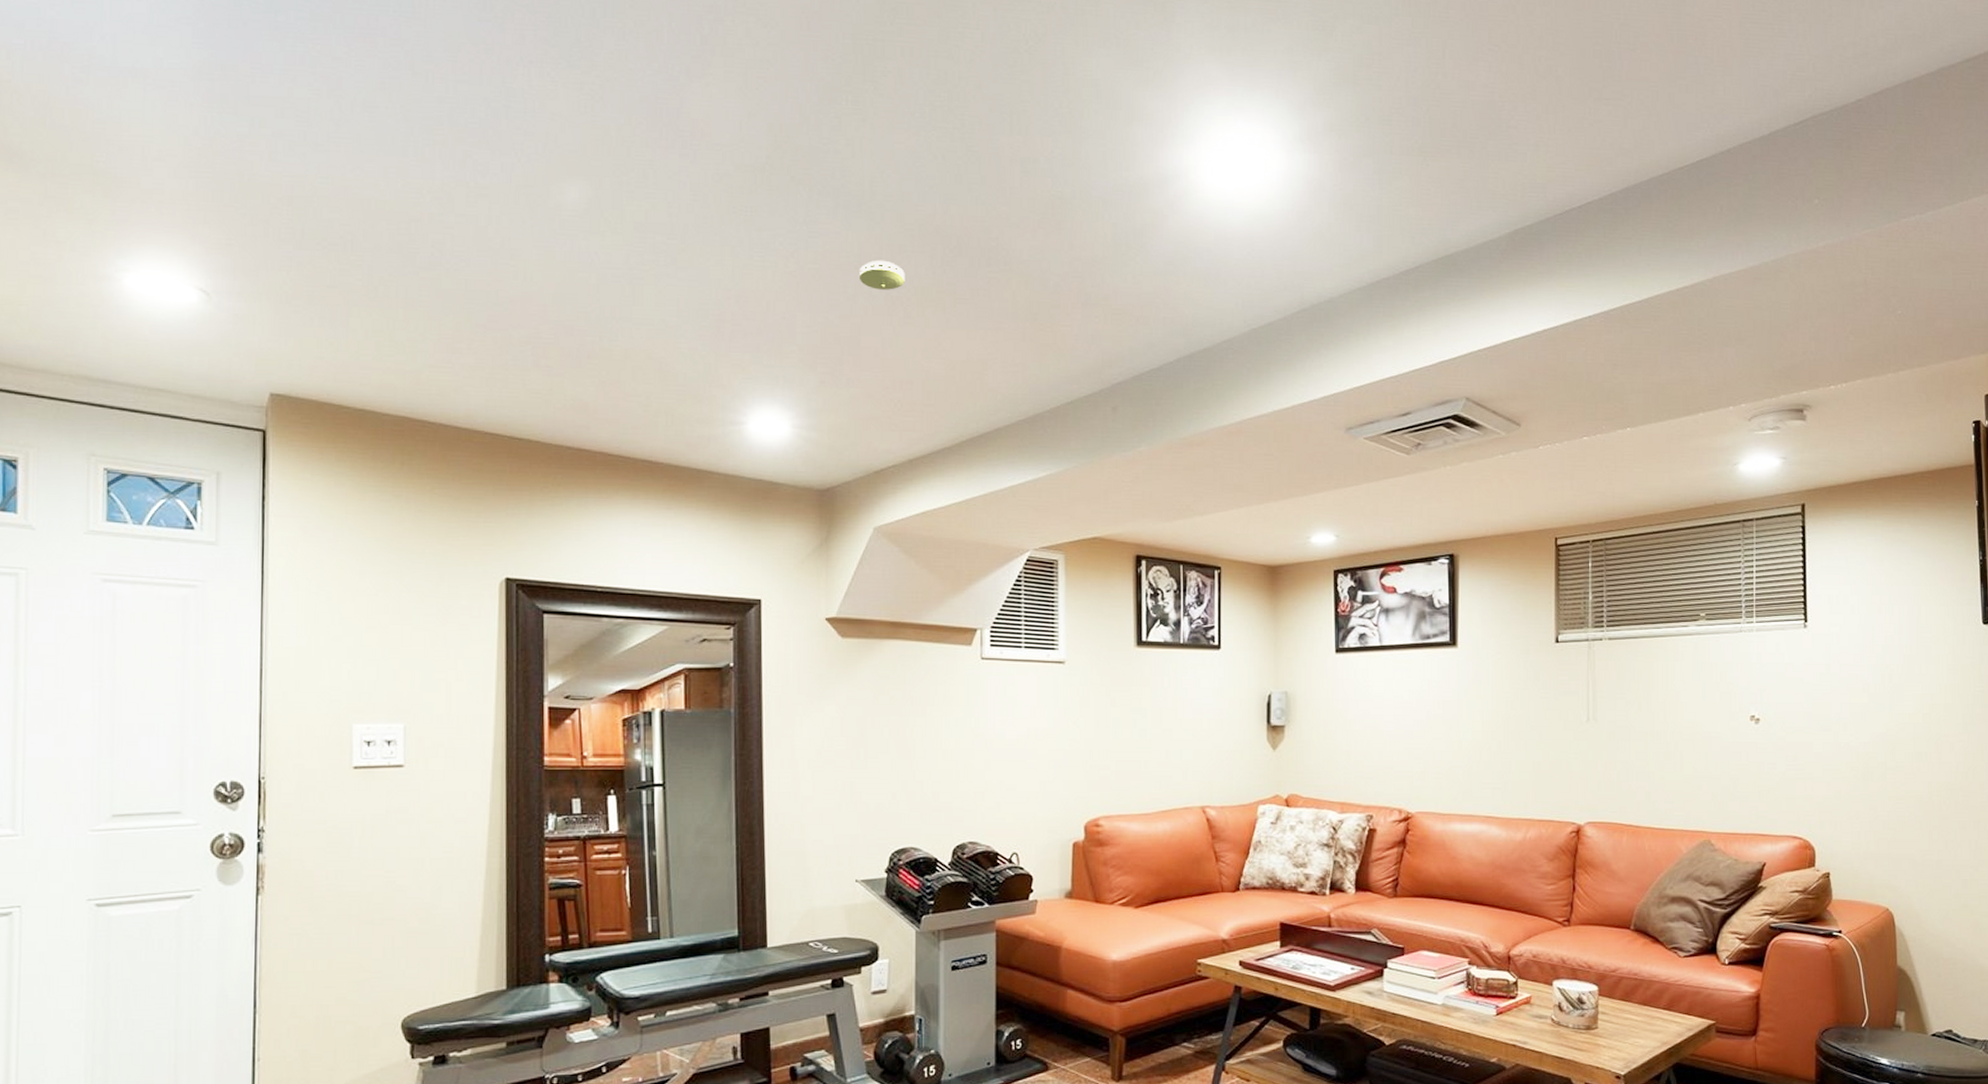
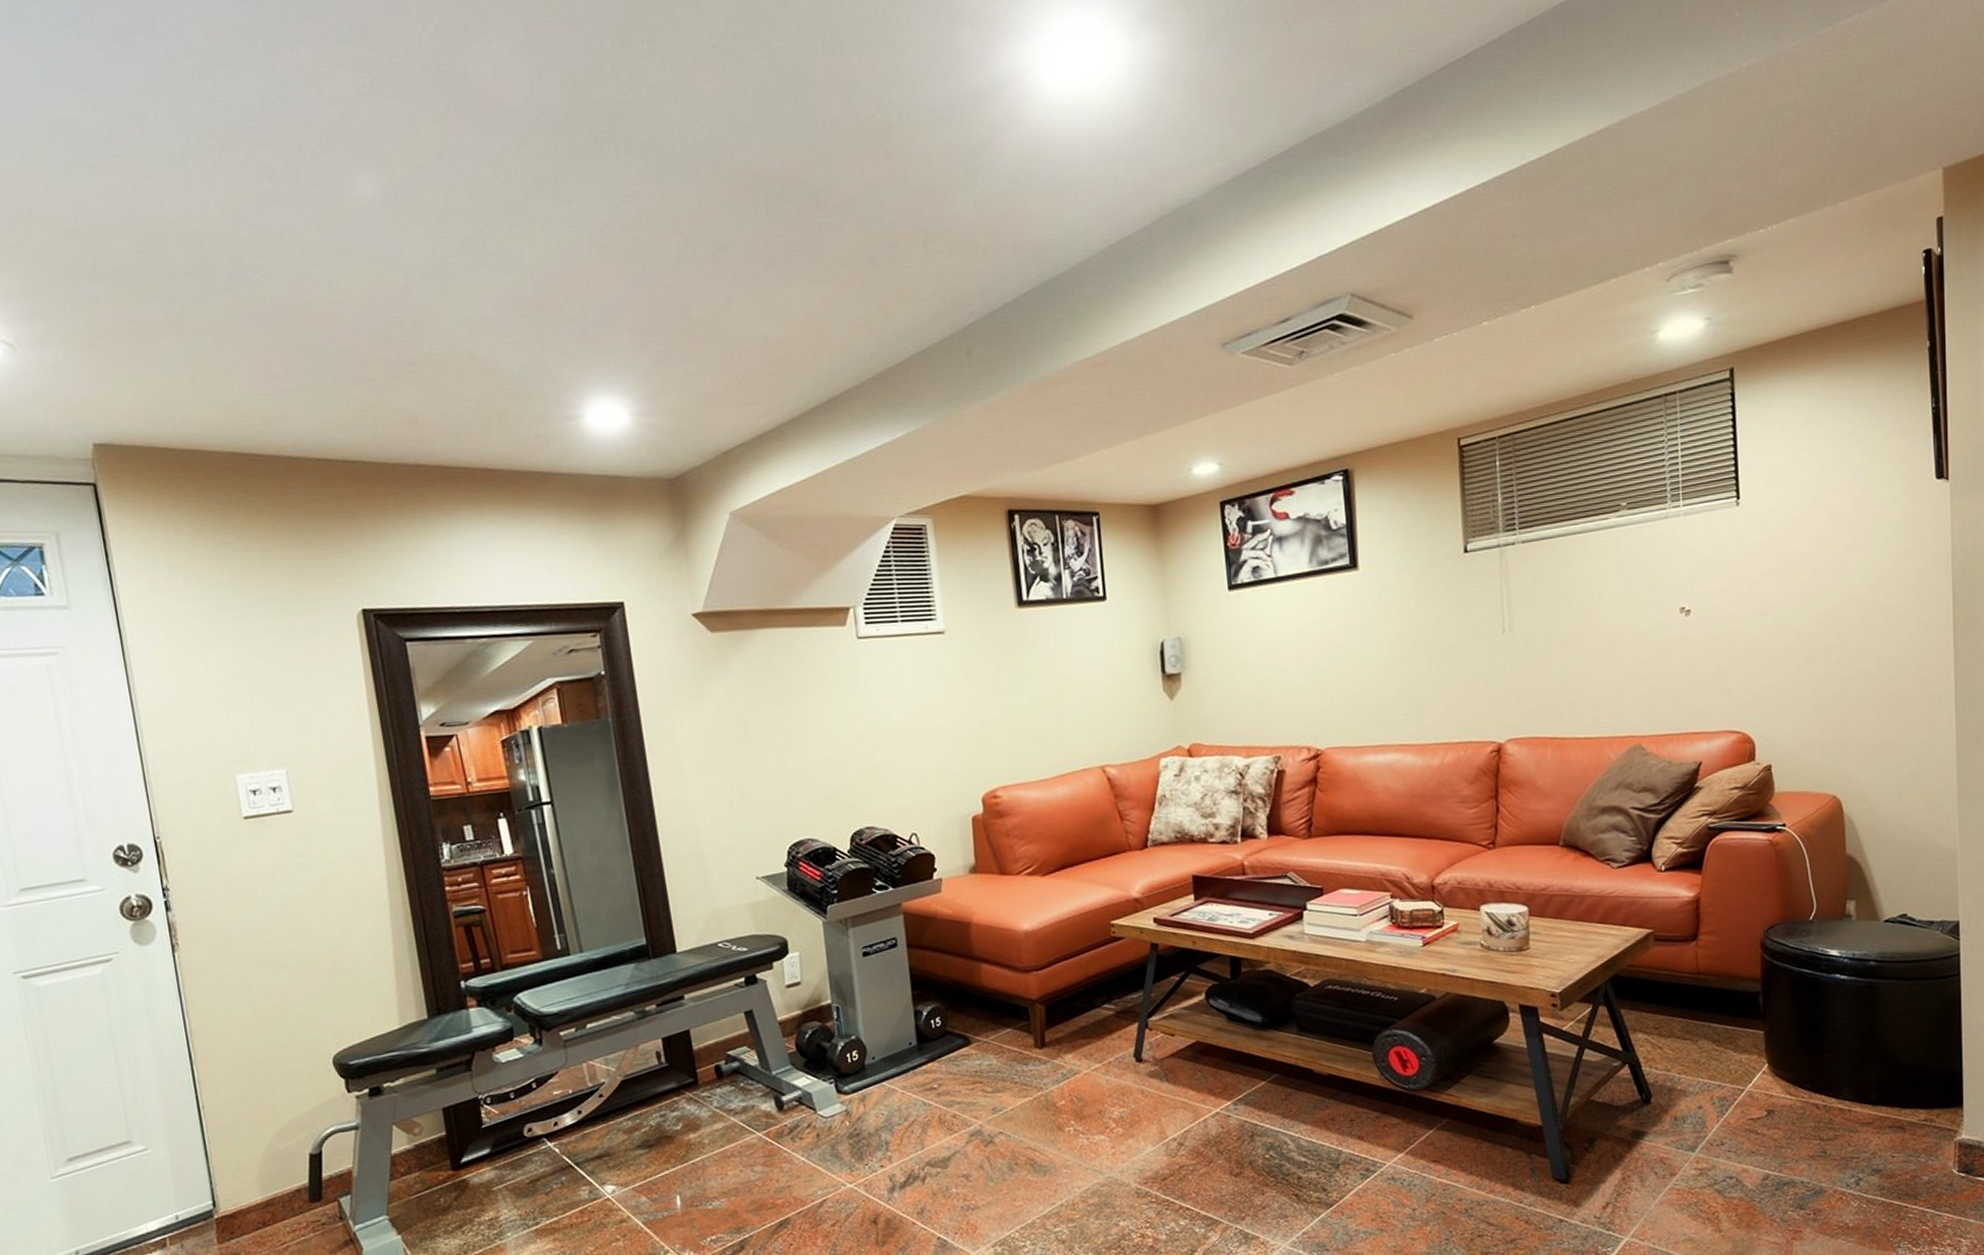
smoke detector: present [858,260,905,290] -> none [679,218,730,252]

